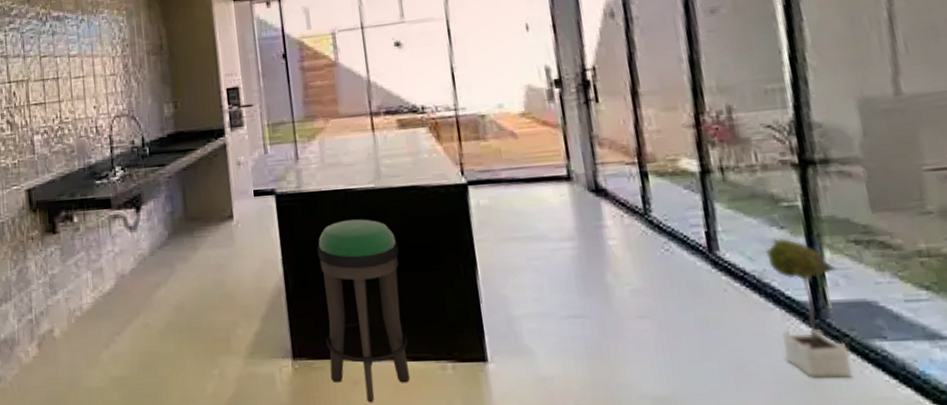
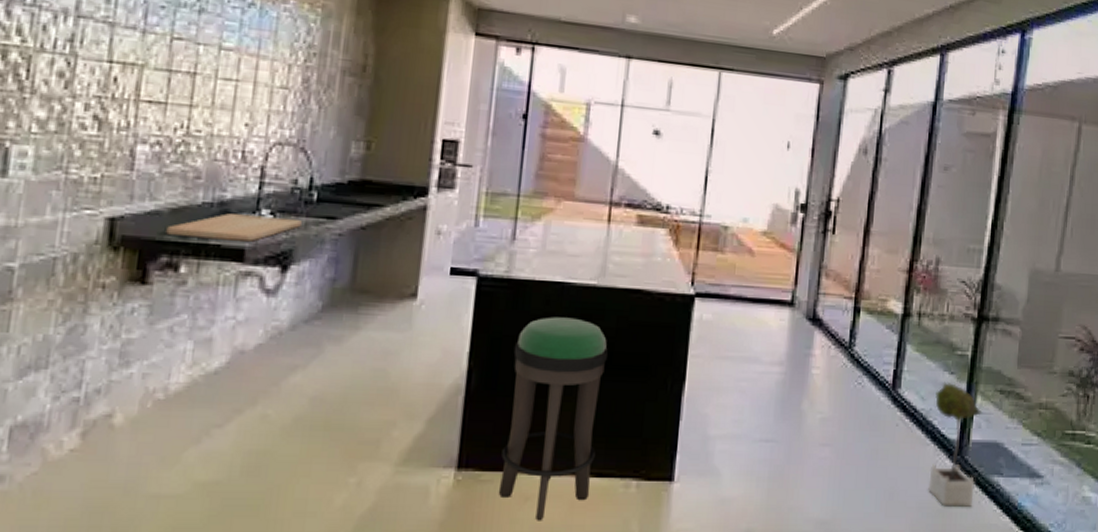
cutting board: none [61,171,143,196] -> present [166,213,302,242]

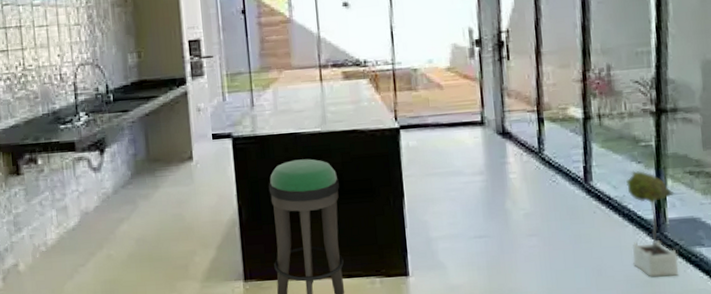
cutting board: present [166,213,302,242] -> none [24,116,107,139]

